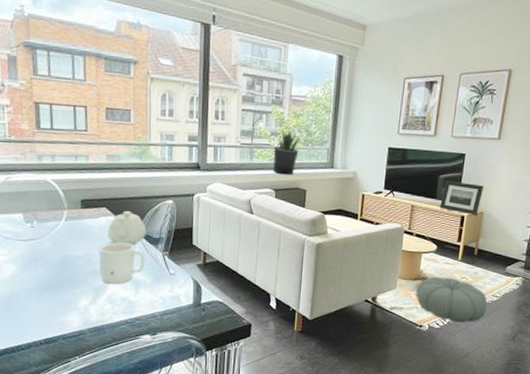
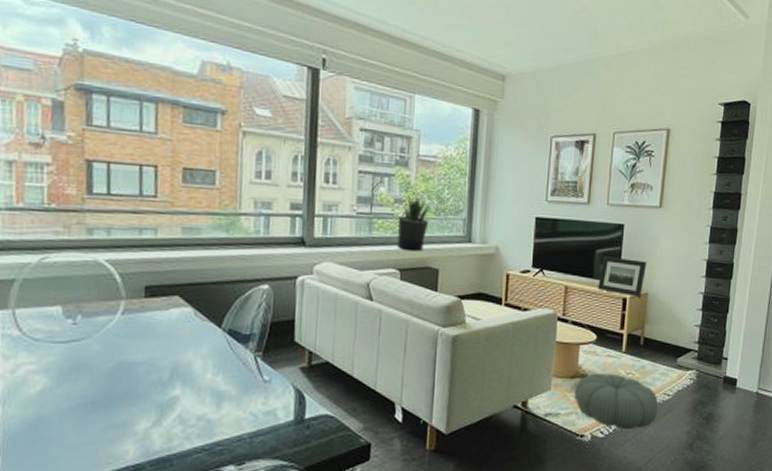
mug: present [99,242,146,284] -> none [166,341,232,397]
teapot: present [107,211,147,245] -> none [179,300,234,345]

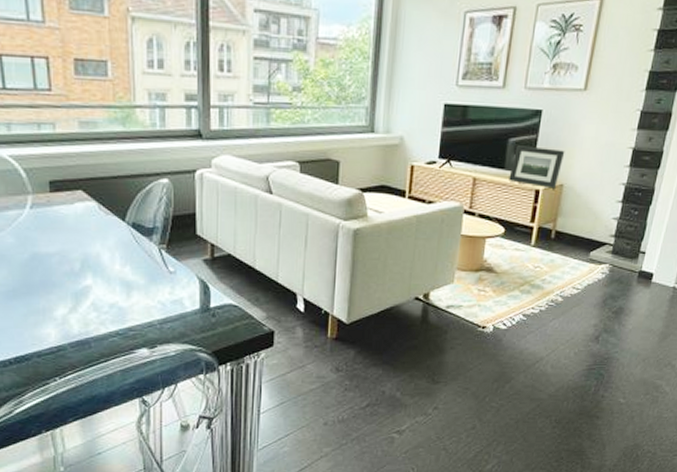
planter: present [397,193,430,252] -> none [296,81,330,143]
pouf: present [574,373,658,430] -> none [478,267,565,322]

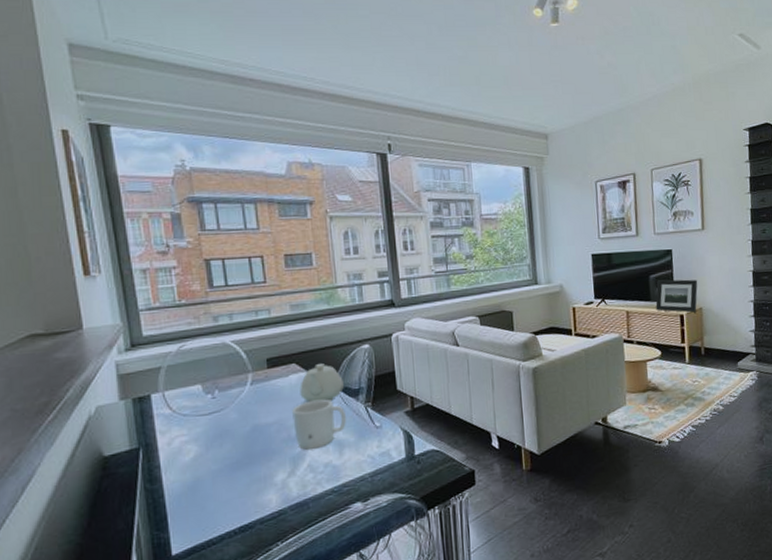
mug: none [76,234,138,287] -> present [292,399,347,450]
teapot: none [86,194,138,238] -> present [300,364,345,403]

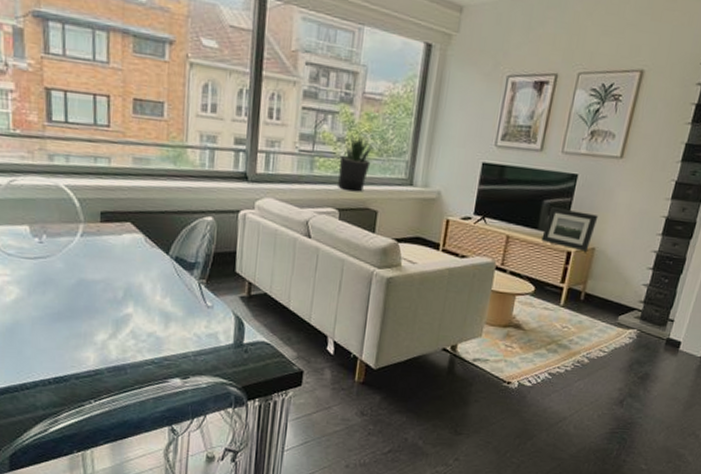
mug: present [292,399,347,450] -> none [120,265,178,316]
teapot: present [300,364,345,403] -> none [132,228,181,270]
planter: none [471,249,499,299] -> present [338,132,373,192]

